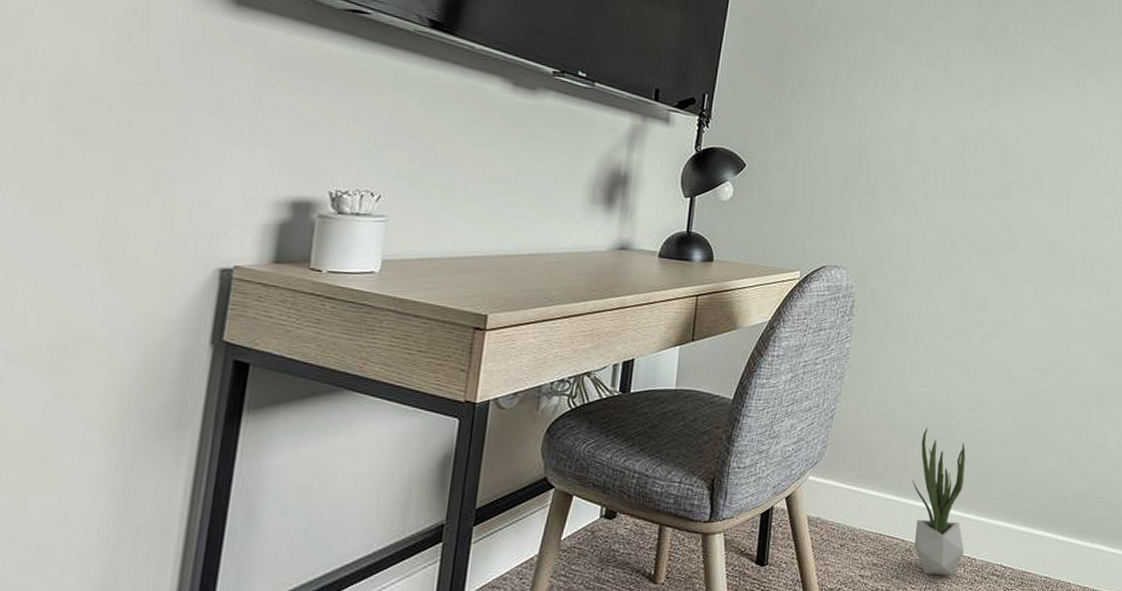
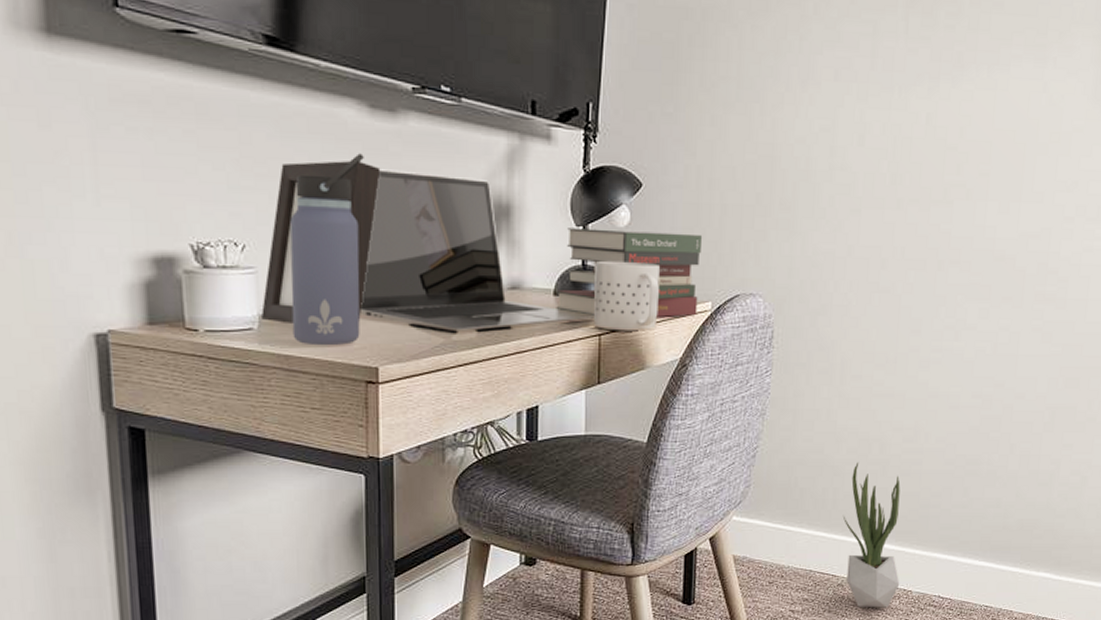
picture frame: none [383,126,516,270] -> present [260,161,381,323]
water bottle: none [411,123,502,293] -> present [290,153,364,346]
laptop: none [477,137,694,287] -> present [359,169,594,333]
books: none [659,198,796,283] -> present [556,228,703,317]
mug: none [692,228,756,295] -> present [593,260,660,332]

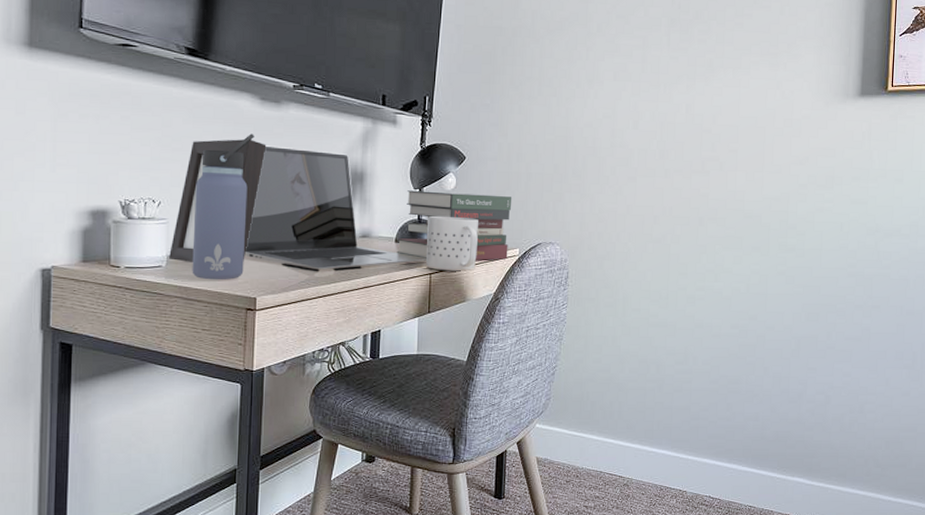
potted plant: present [842,462,901,608] -> none [627,381,676,506]

